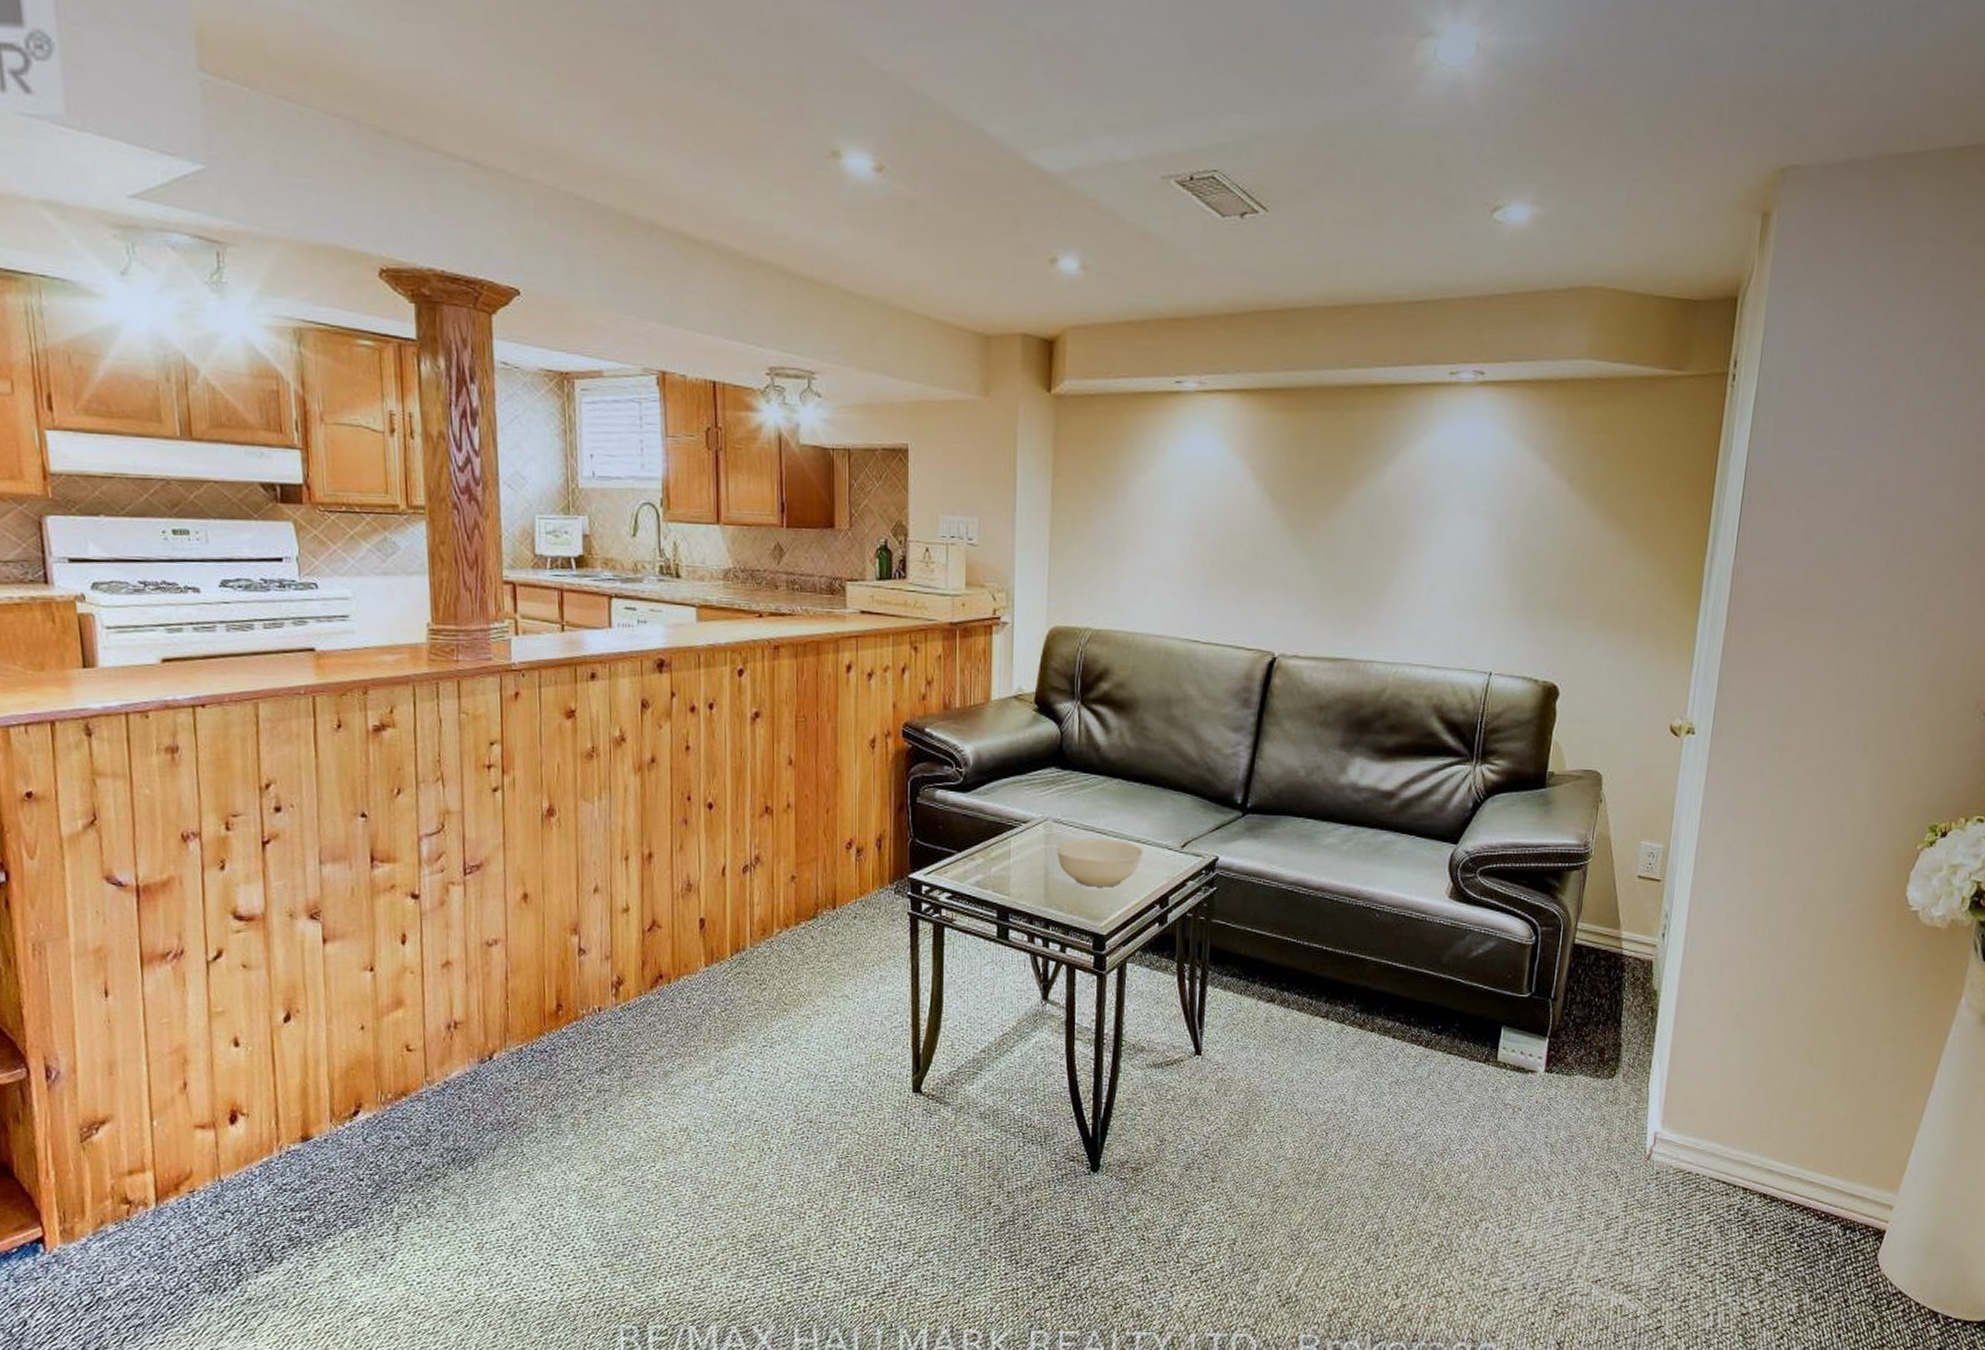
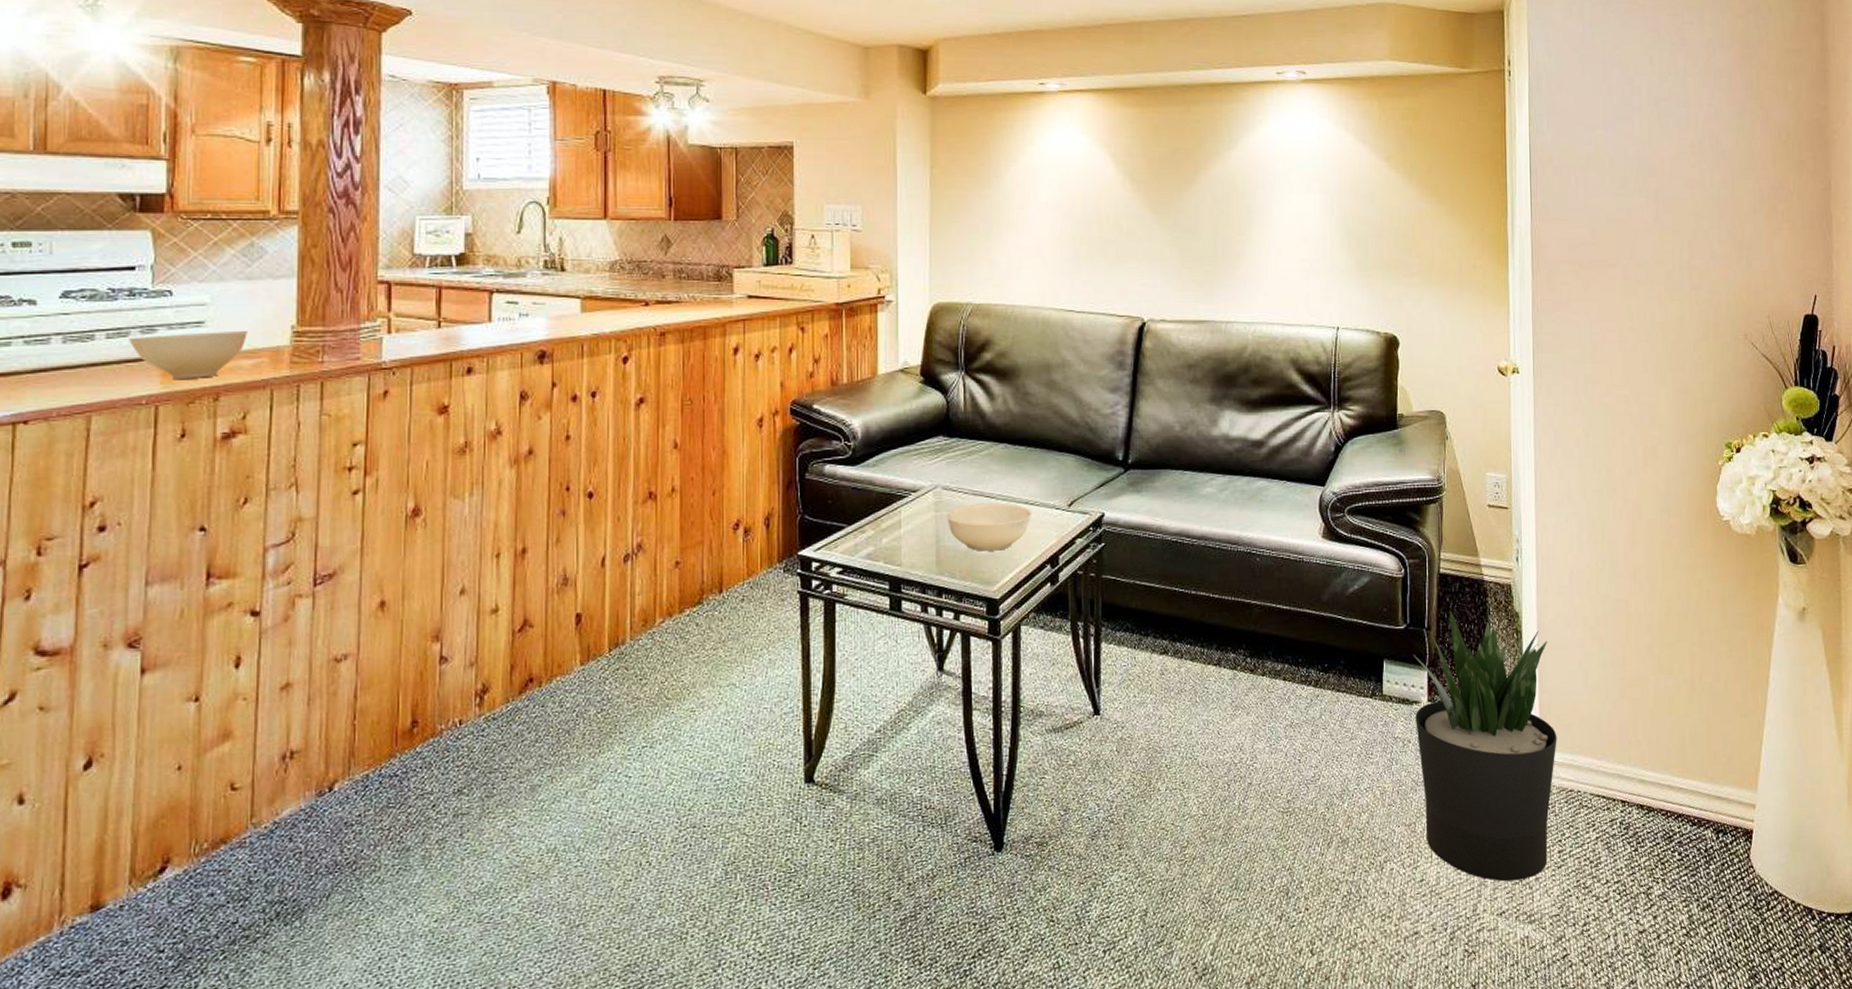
bowl: none [282,625,388,672] -> present [128,330,247,380]
planter: none [1527,982,1685,1253] -> present [1413,610,1557,882]

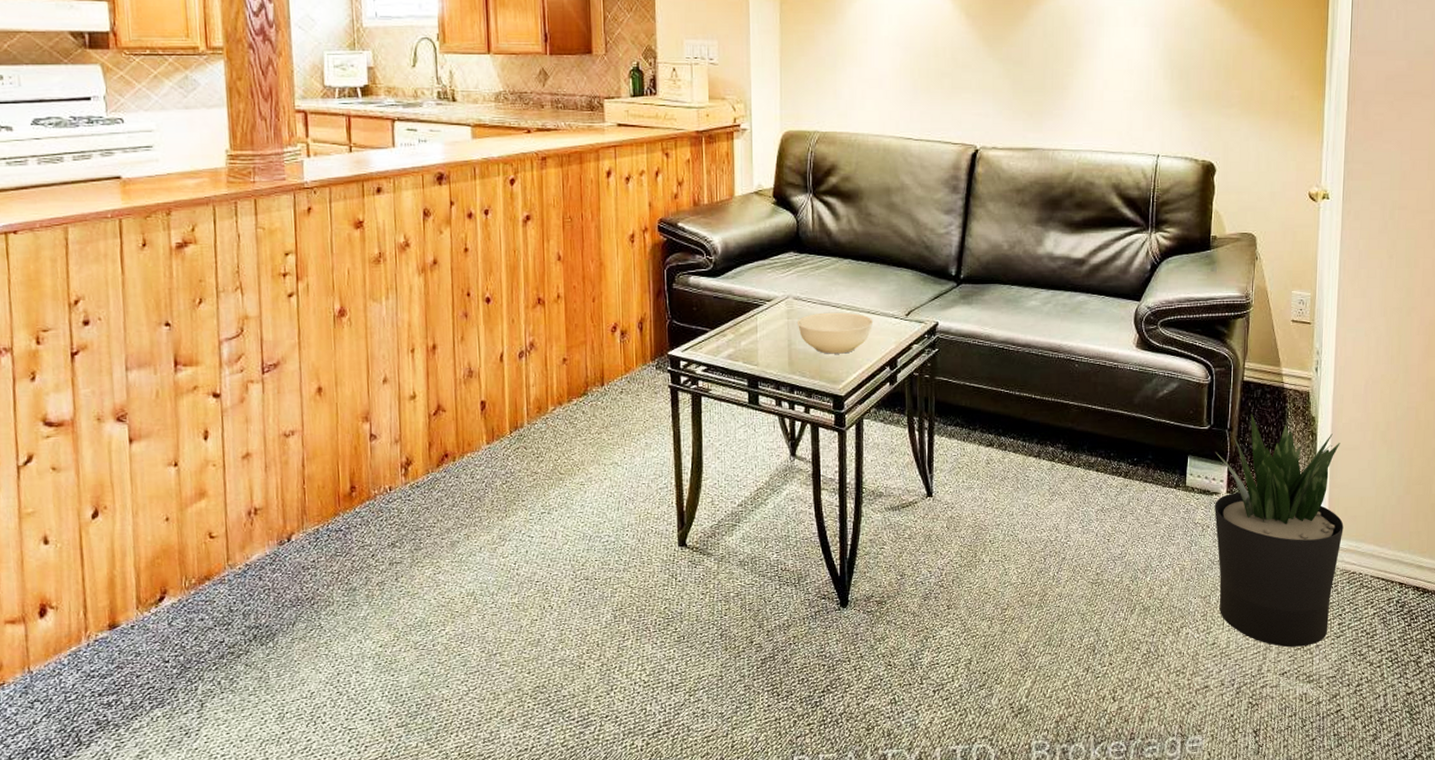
bowl: present [128,330,247,380] -> none [91,153,190,197]

